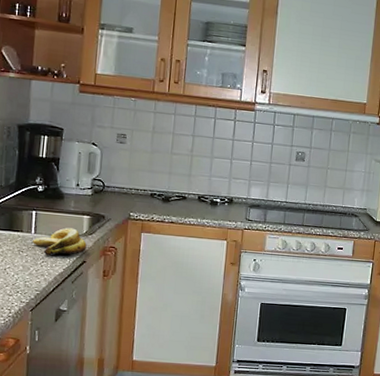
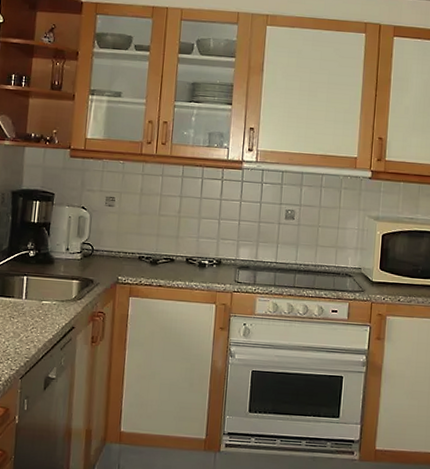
banana: present [33,227,87,256] -> none [23,293,76,322]

